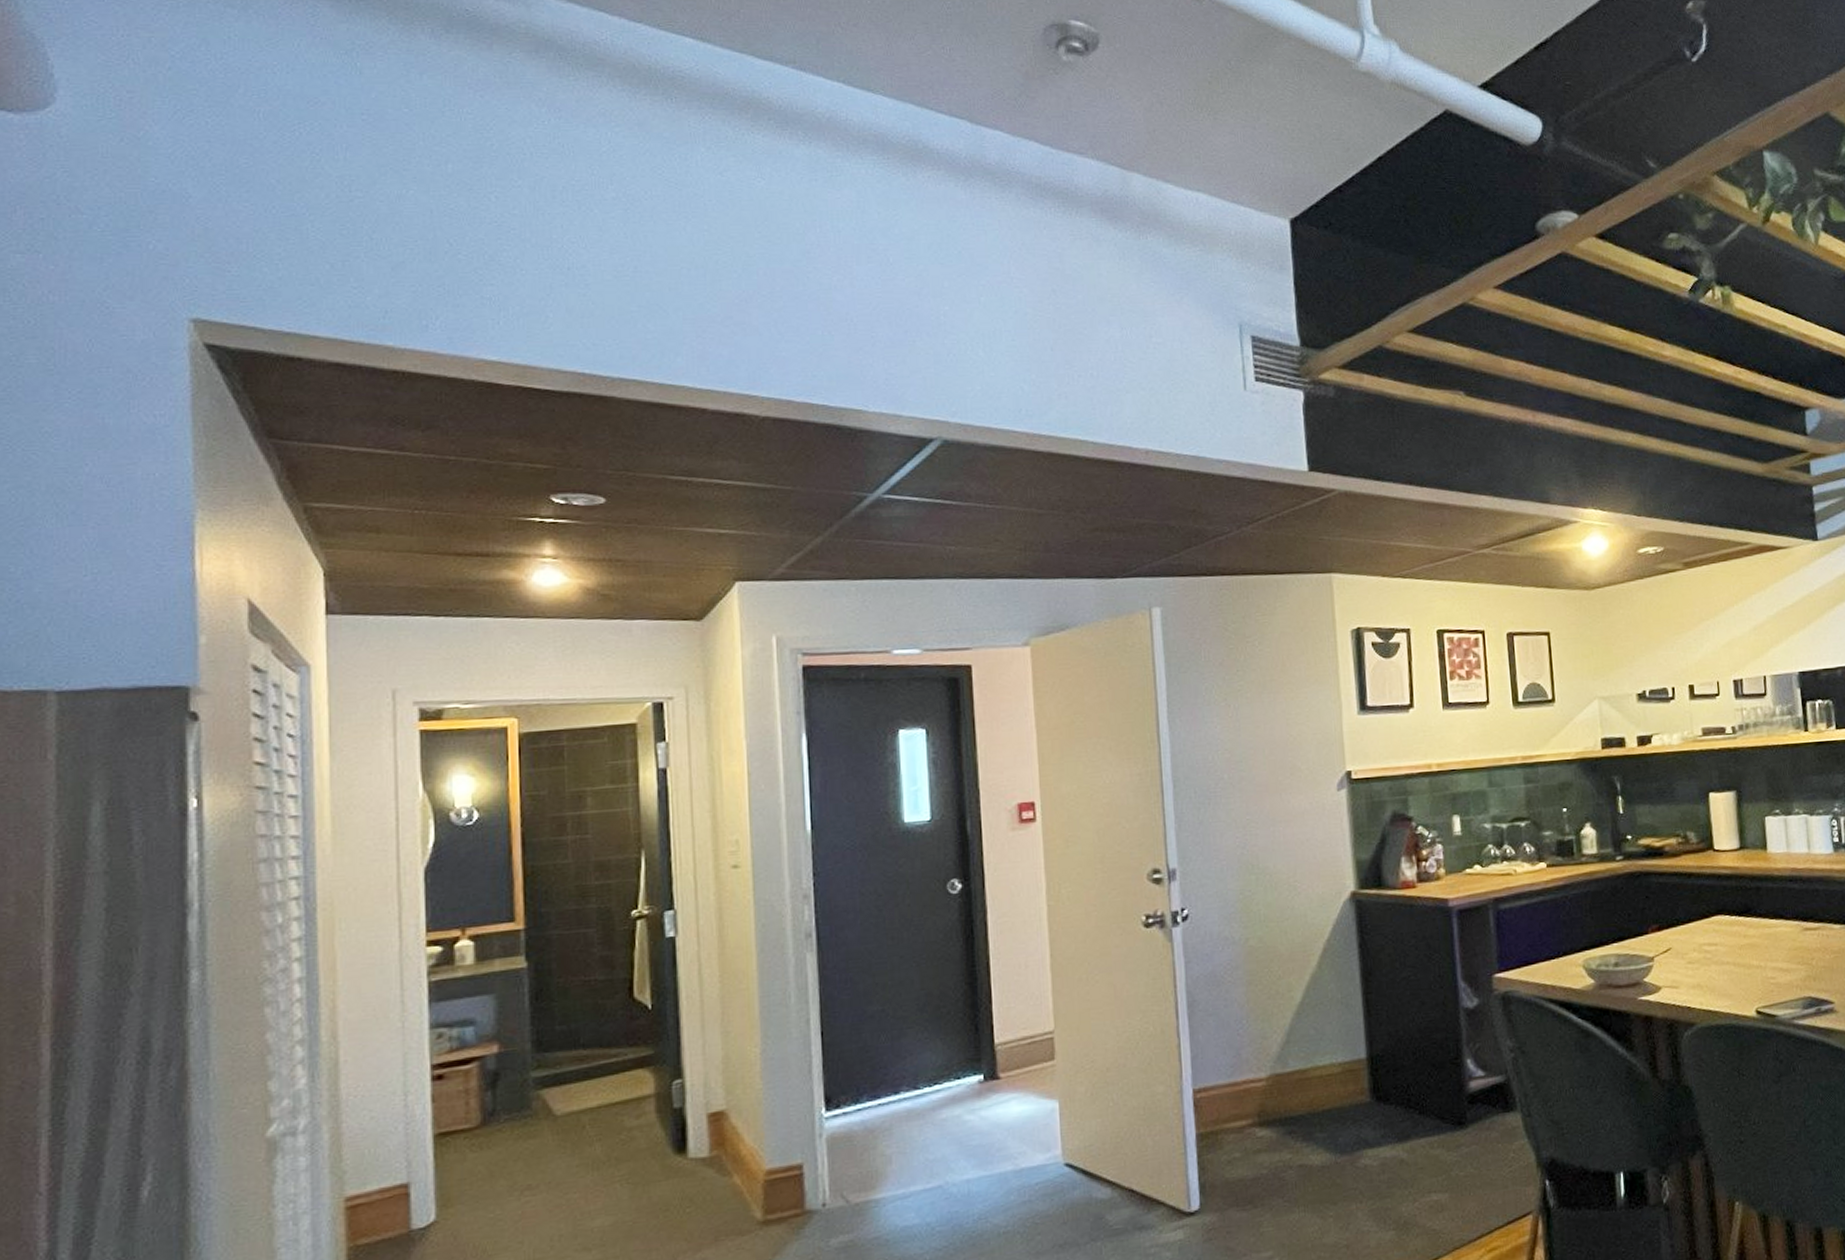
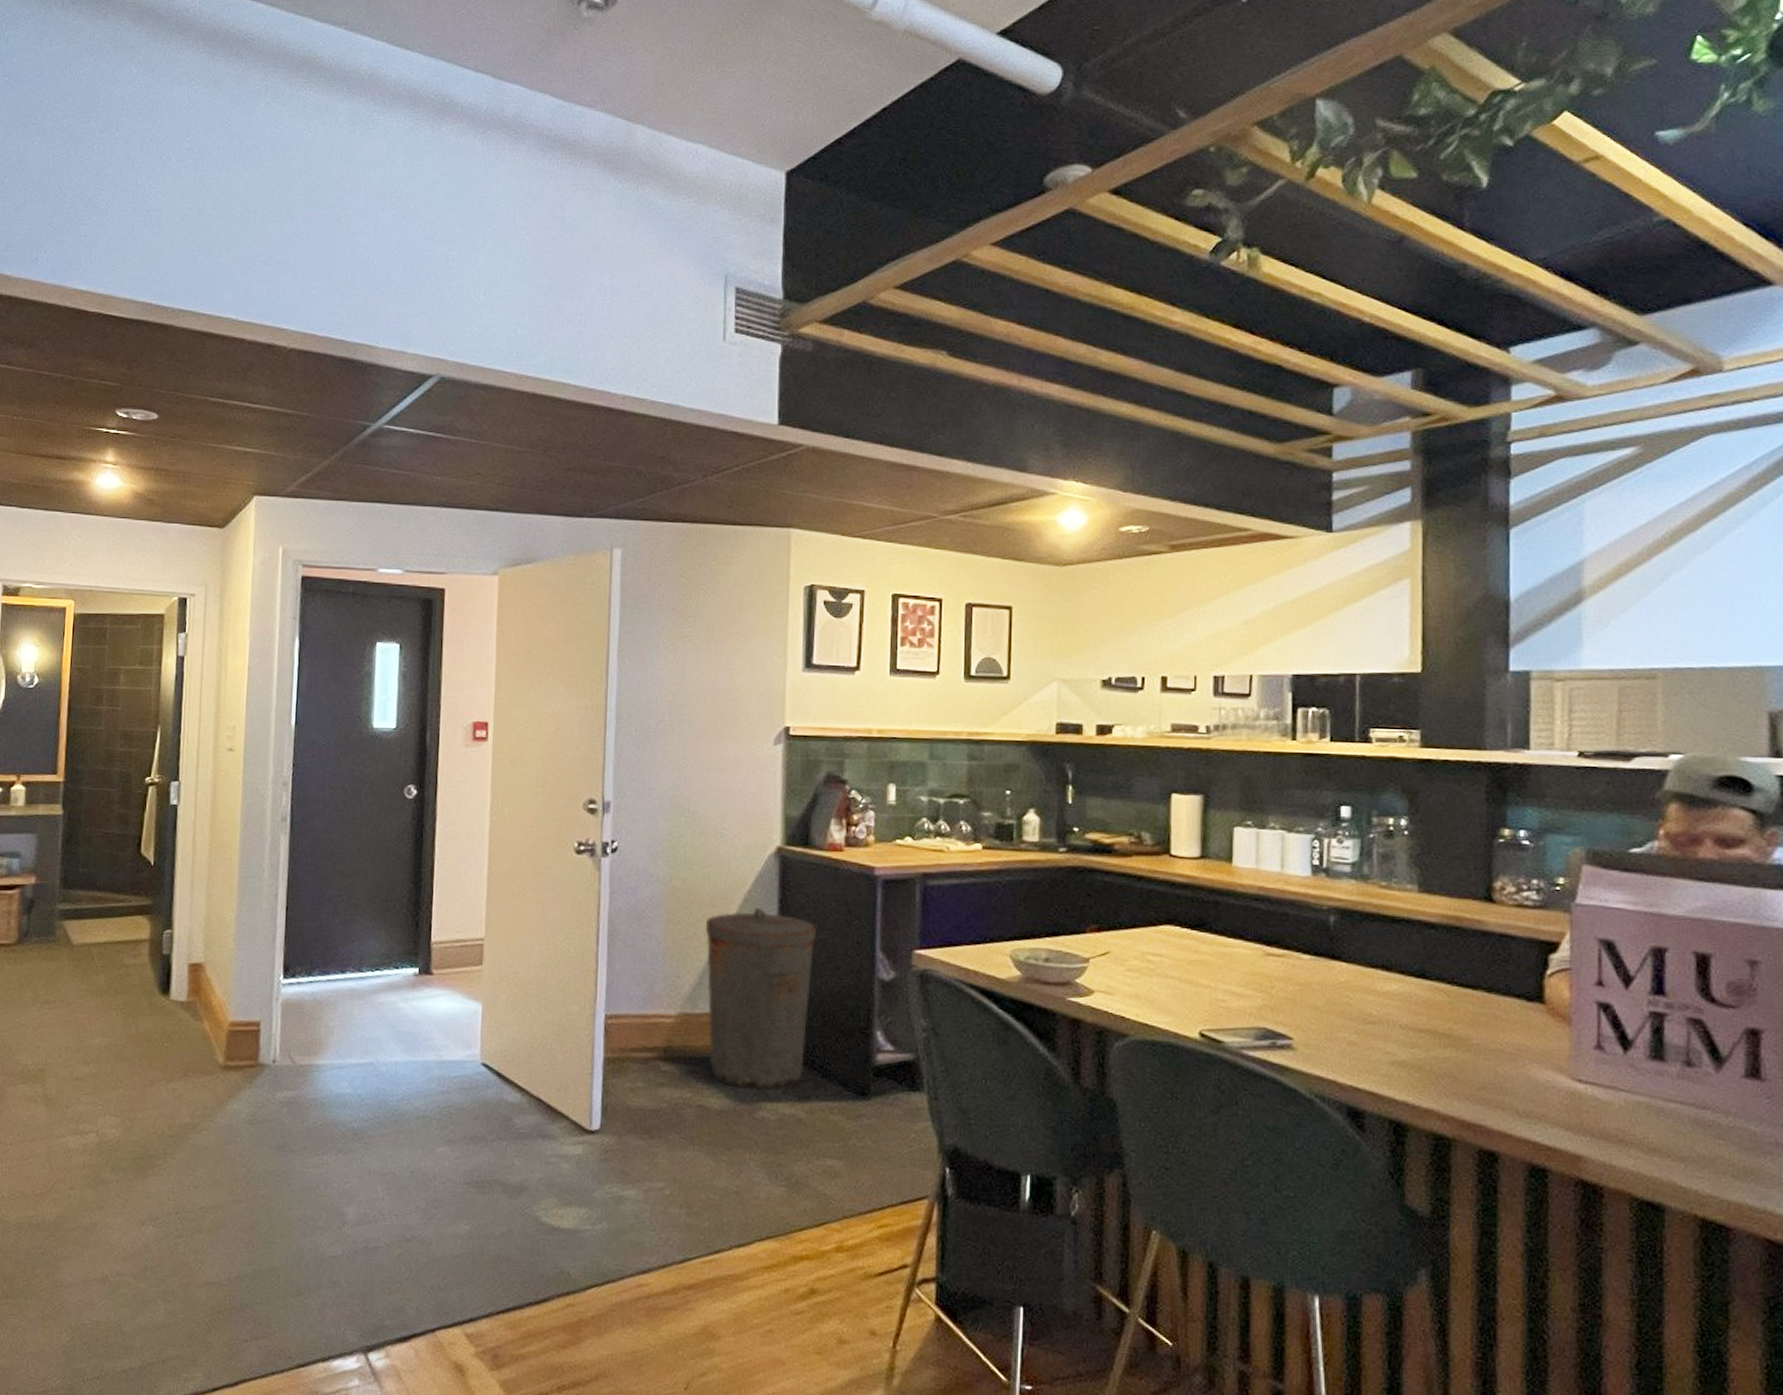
trash can: none [1288,956,1400,1140] -> present [706,908,816,1091]

